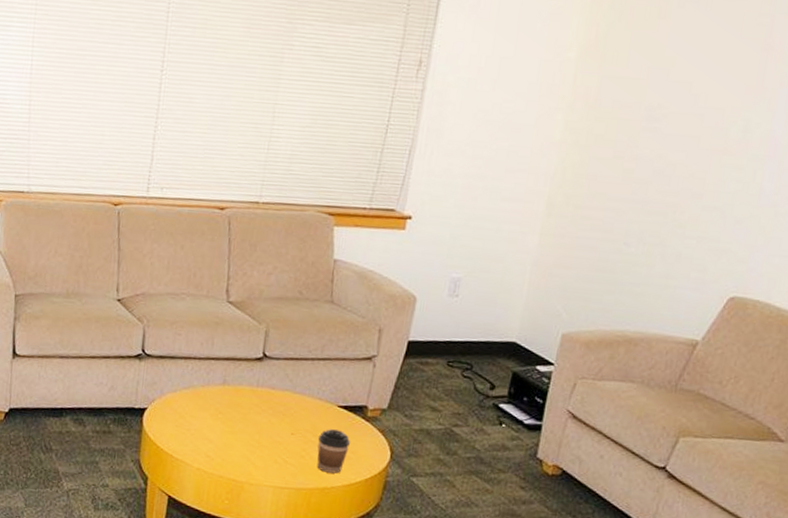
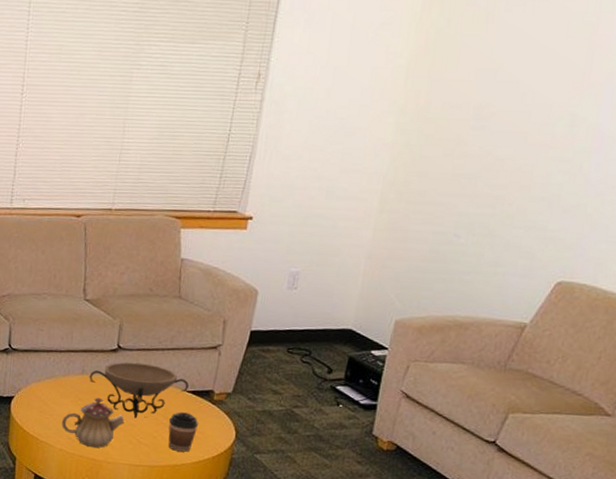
teapot: none [199,410,269,468] -> present [61,397,124,448]
decorative bowl: none [231,372,340,435] -> present [89,362,189,419]

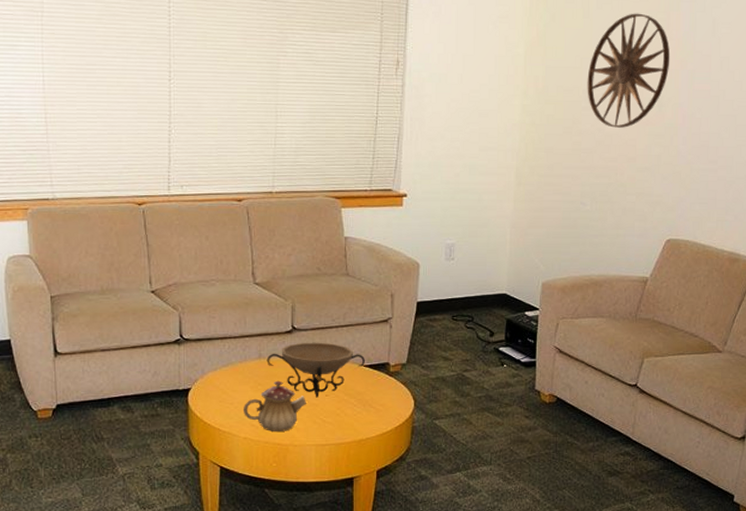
coffee cup: present [168,412,199,452] -> none [349,387,379,426]
wall art: none [479,16,594,151] -> present [587,13,670,128]

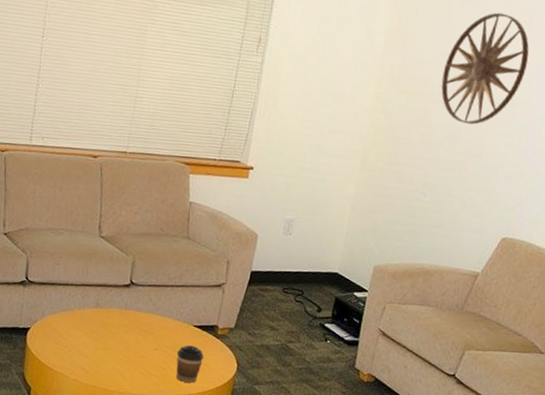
teapot: present [242,380,306,431] -> none [75,330,136,379]
decorative bowl: present [266,342,365,398] -> none [103,297,195,351]
coffee cup: none [349,387,379,426] -> present [176,345,205,383]

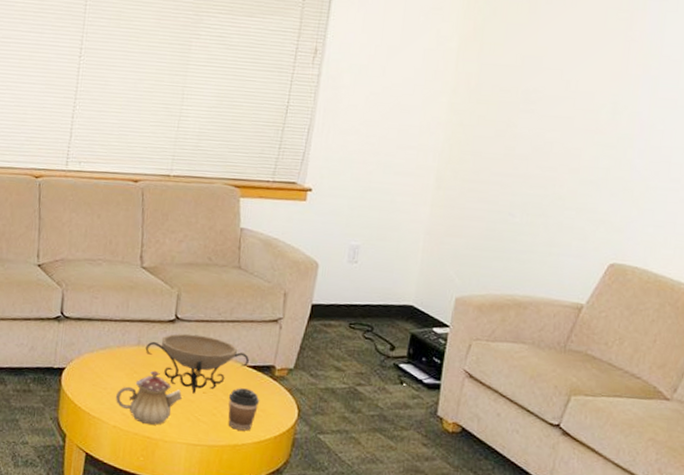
teapot: none [75,330,136,379] -> present [115,370,182,425]
decorative bowl: none [103,297,195,351] -> present [145,333,249,394]
wall art: present [441,12,529,125] -> none [527,10,631,135]

